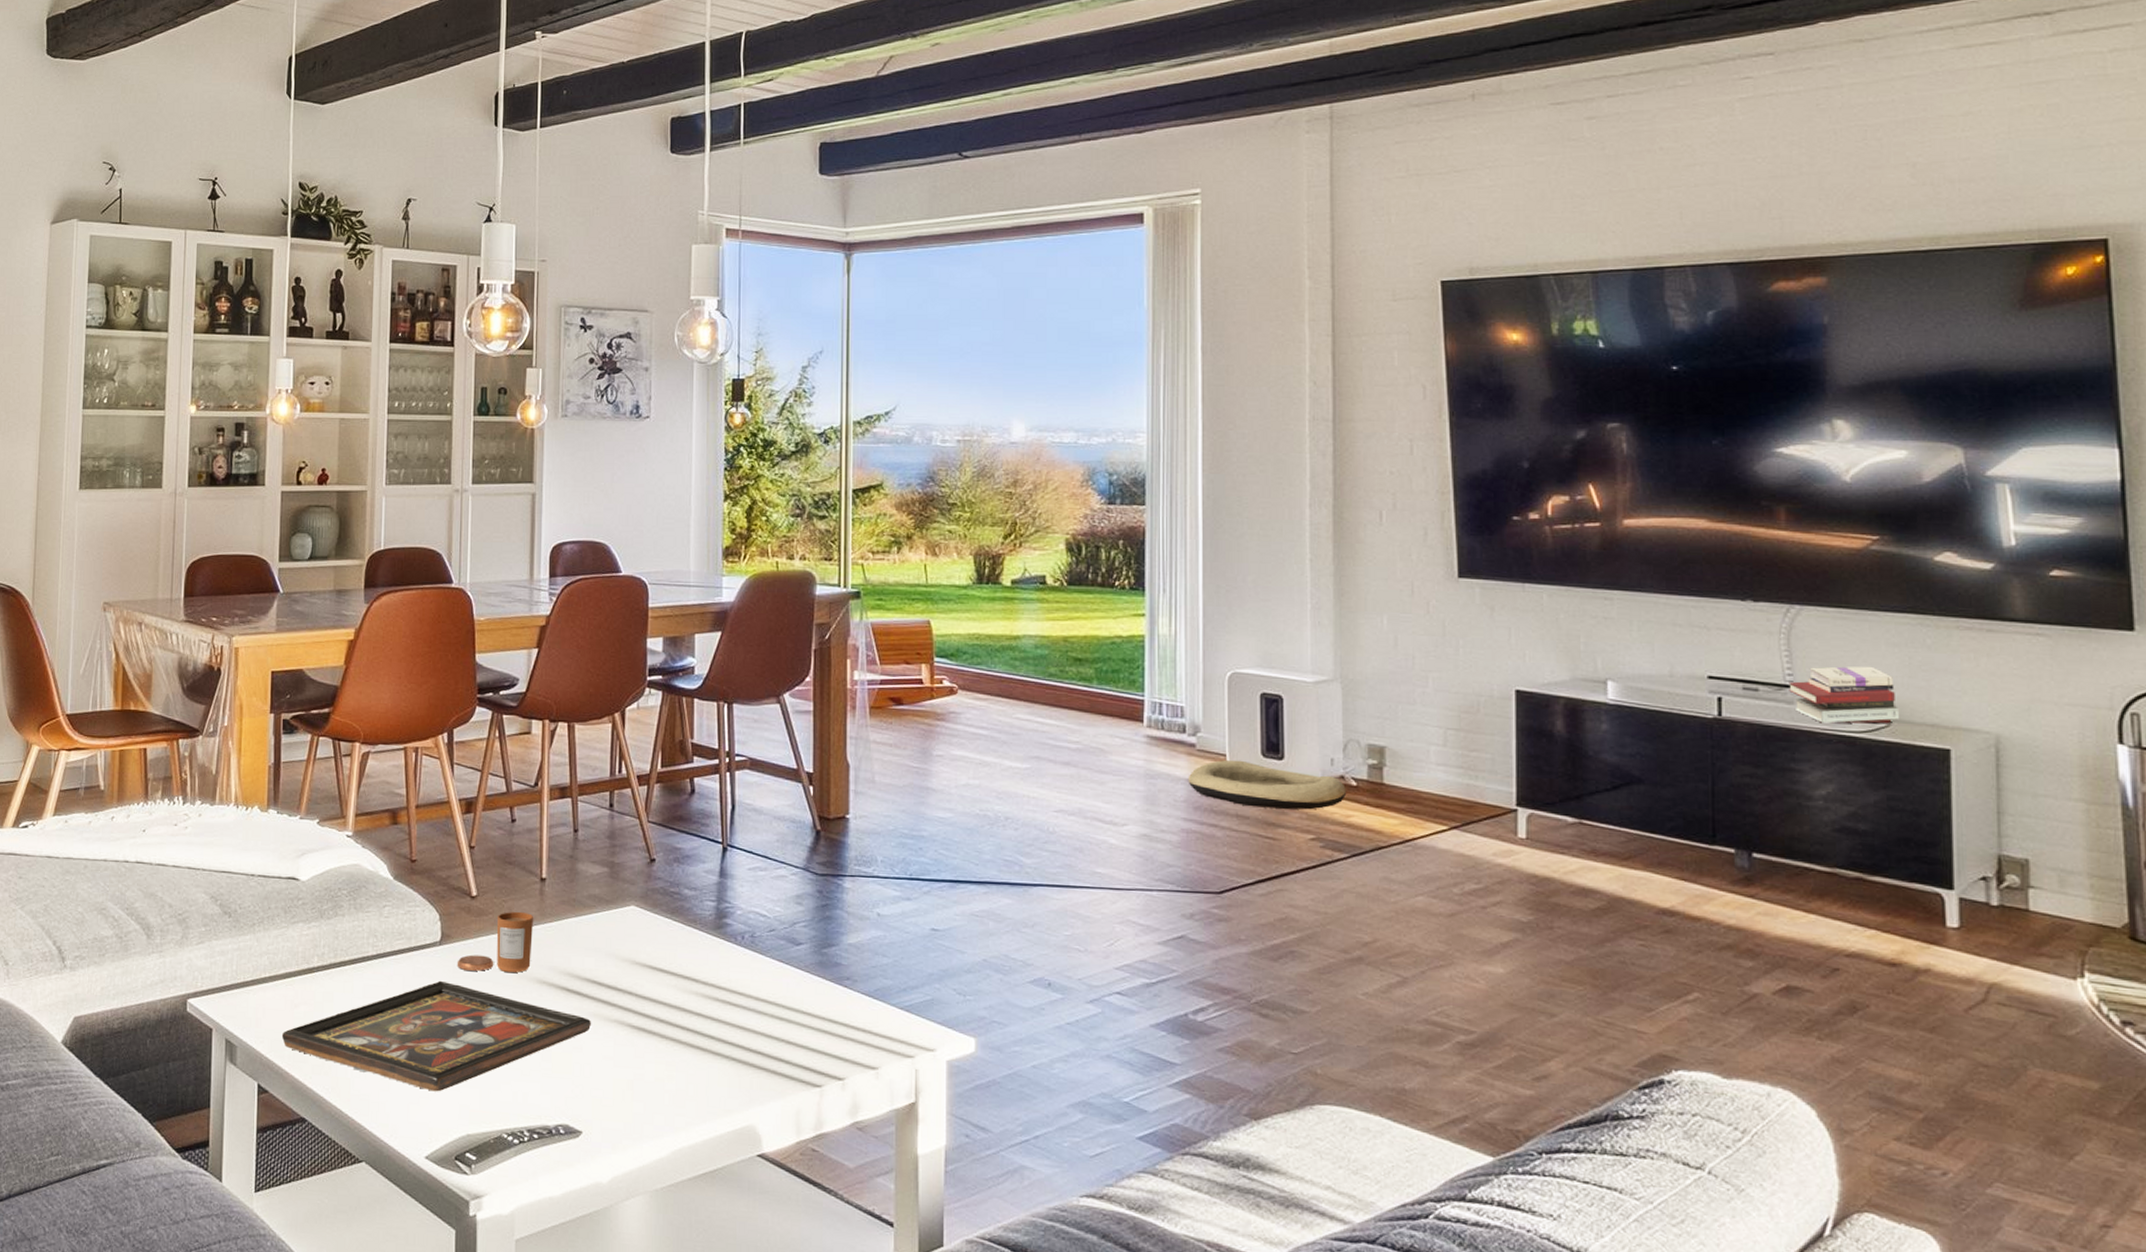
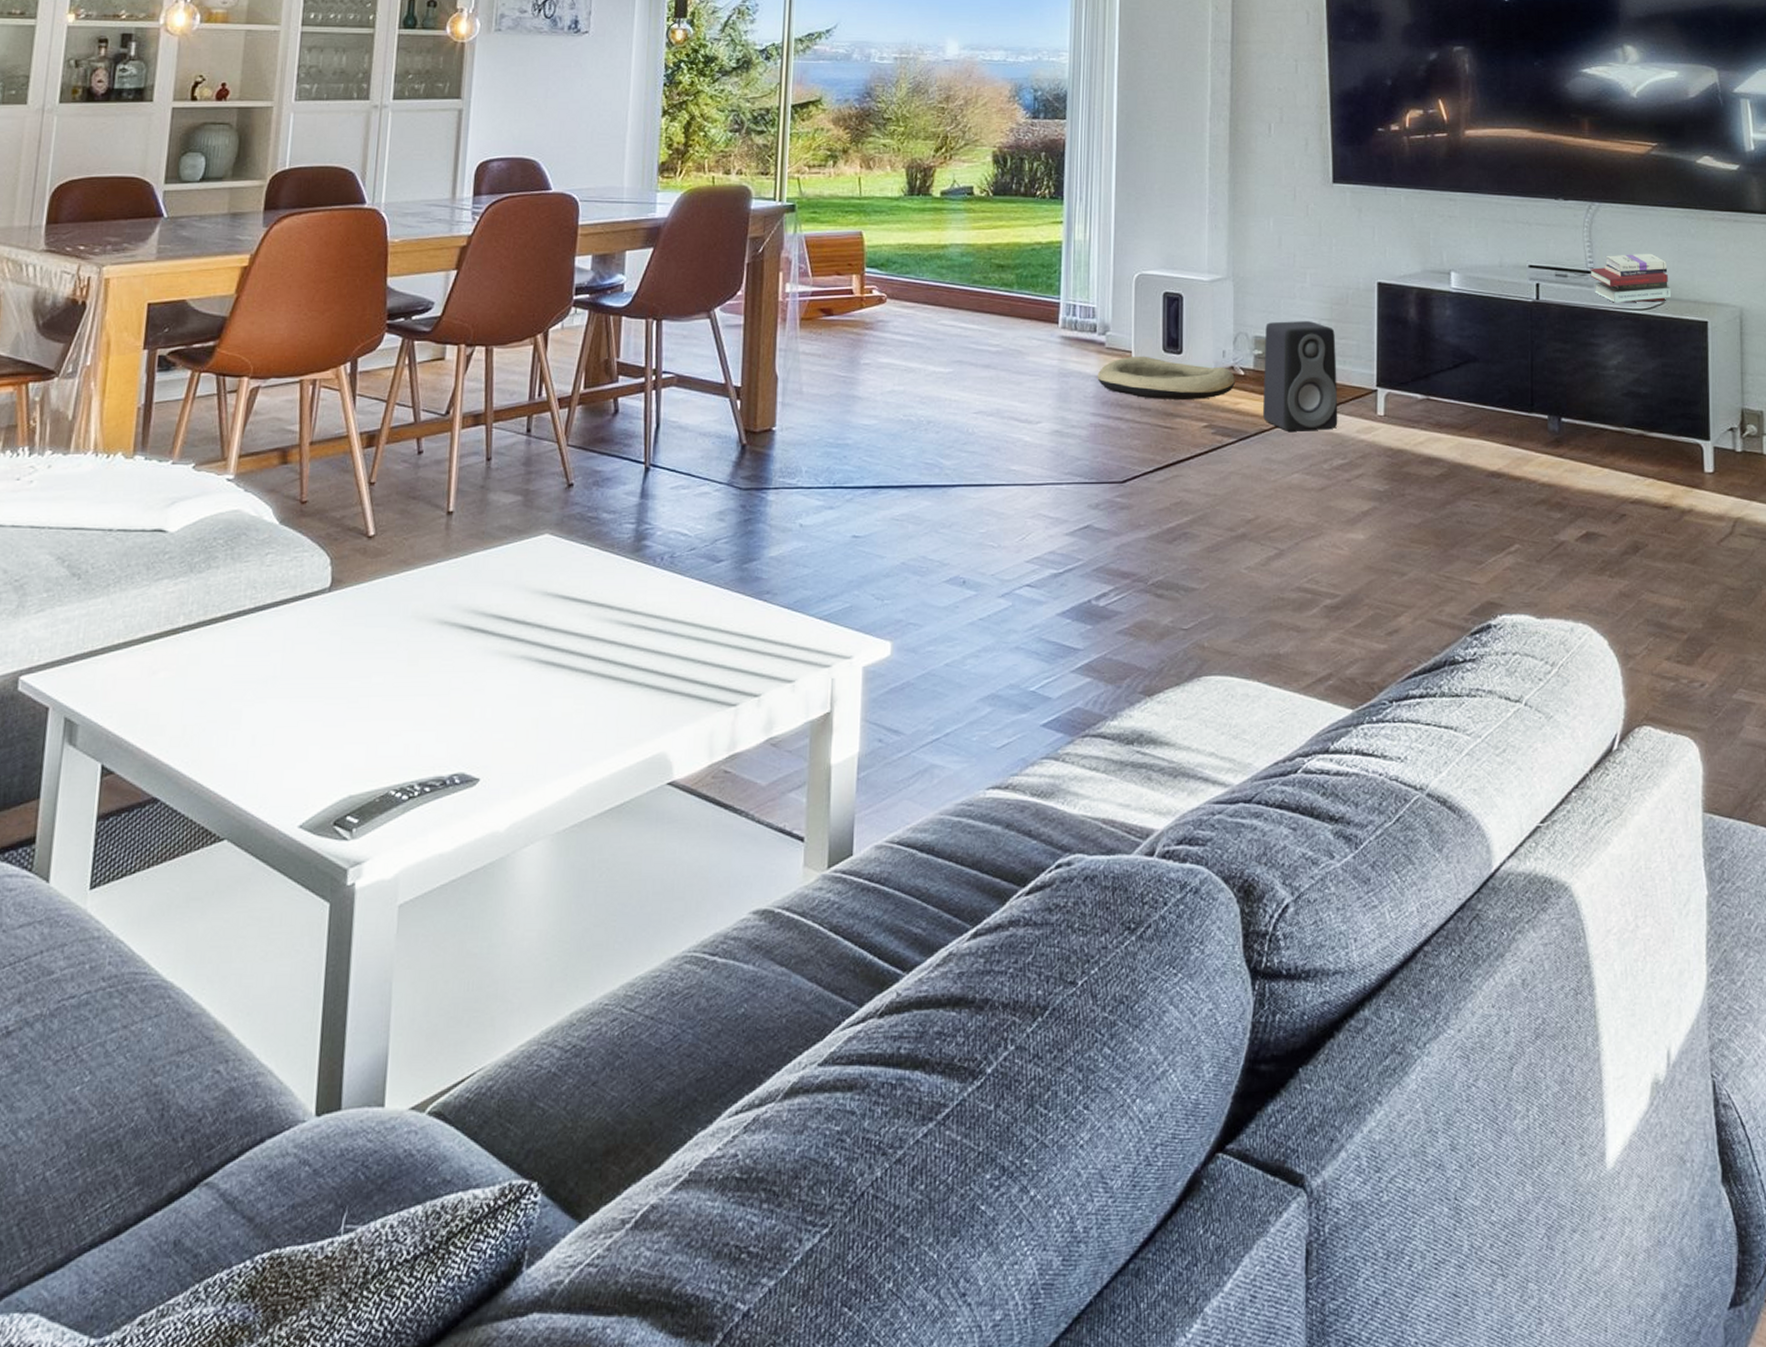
decorative tray: present [281,980,592,1092] -> none [134,630,497,753]
candle: present [457,911,534,973] -> none [347,549,438,617]
speaker: none [1380,729,1470,851] -> present [1263,321,1338,431]

